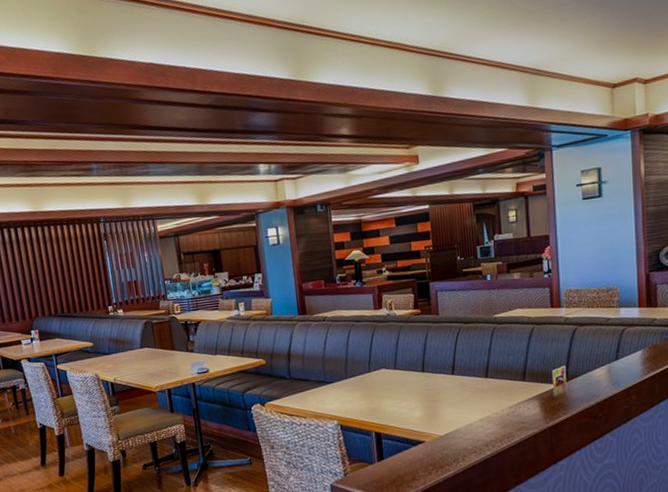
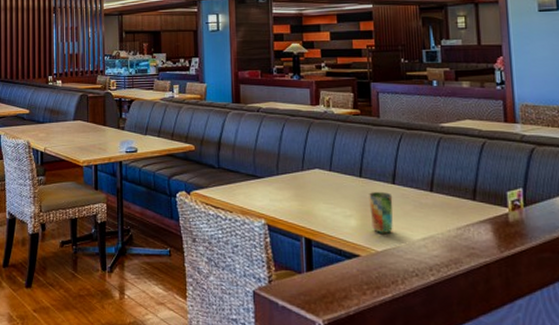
cup: none [431,383,454,420] -> present [369,192,393,233]

